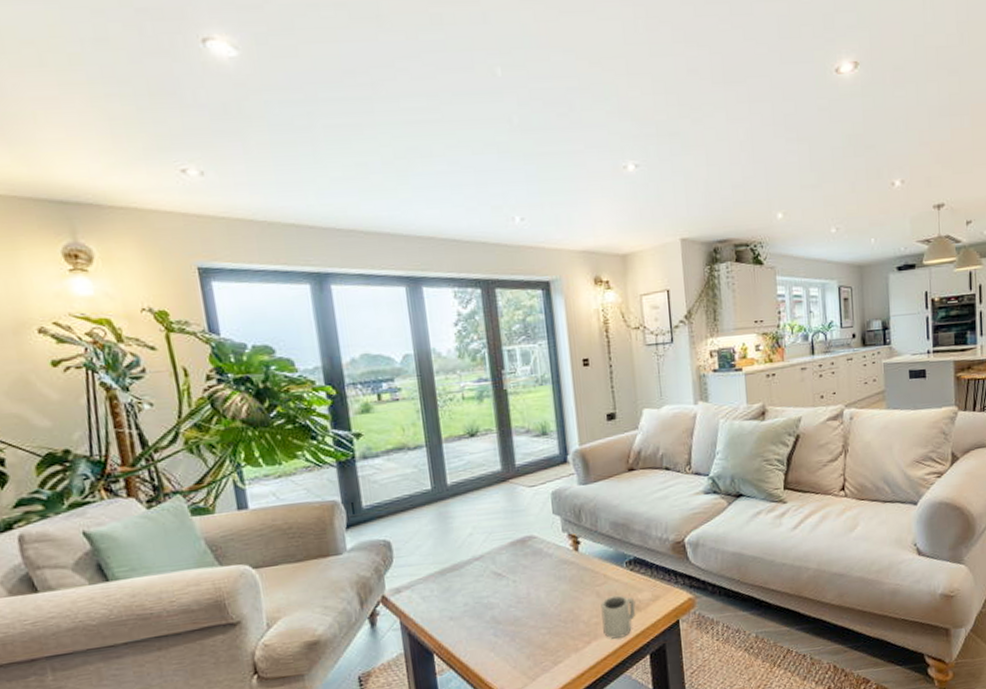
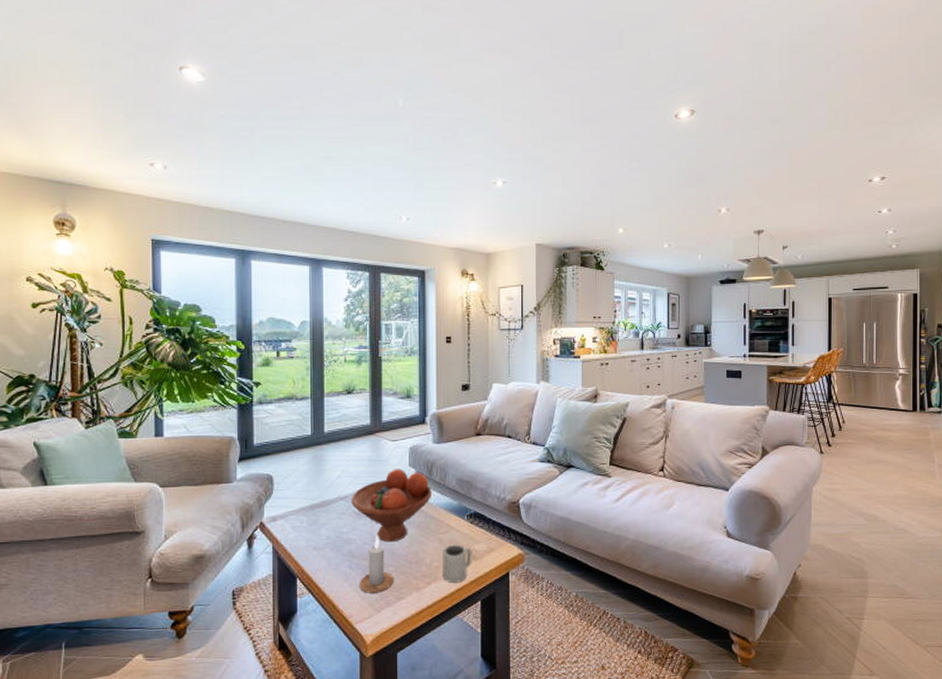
fruit bowl: none [488,517,583,603] -> present [351,469,432,543]
candle: none [508,596,548,661] -> present [360,535,394,593]

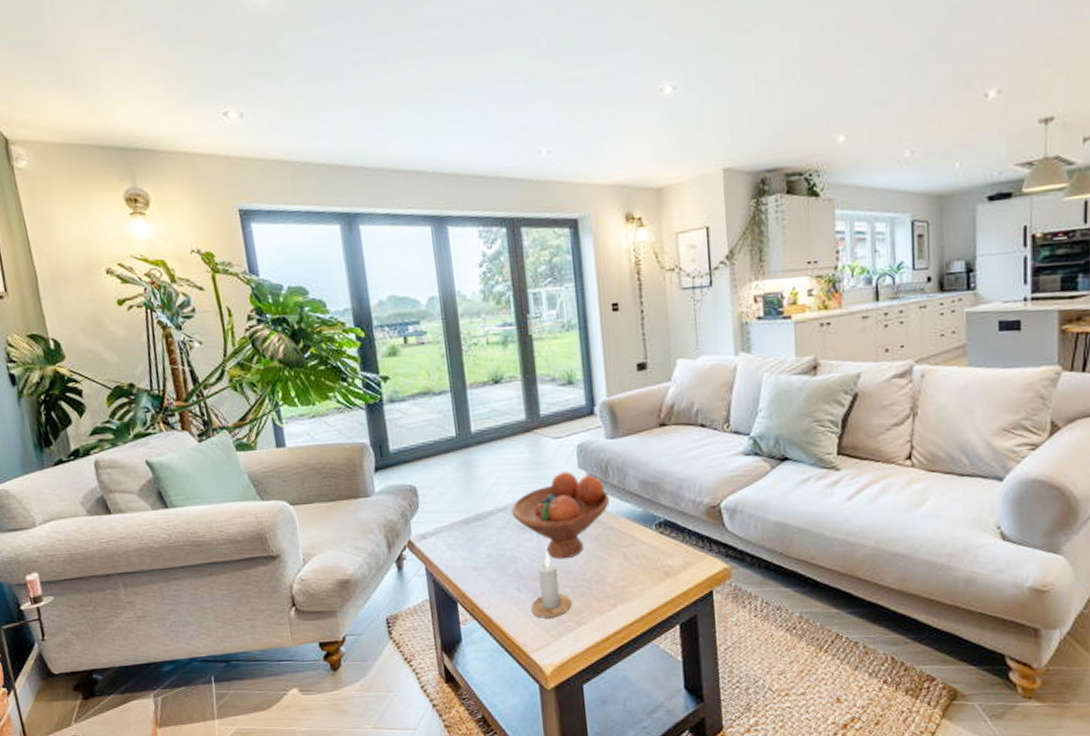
cup: present [442,544,472,583] -> none [628,559,665,604]

